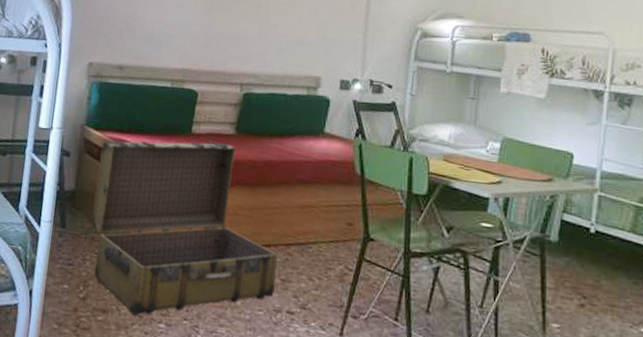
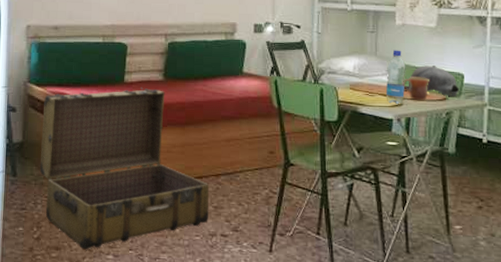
bottle: none [483,120,508,183] -> present [385,50,406,105]
baseball cap: none [503,140,568,178] -> present [403,65,460,96]
mug: none [503,152,534,181] -> present [403,77,429,101]

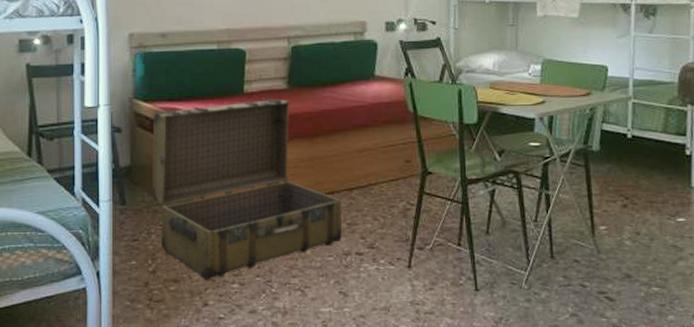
bottle: present [385,50,406,105] -> none [527,44,548,103]
baseball cap: present [403,65,460,96] -> none [545,59,604,91]
mug: present [403,77,429,101] -> none [545,71,572,98]

